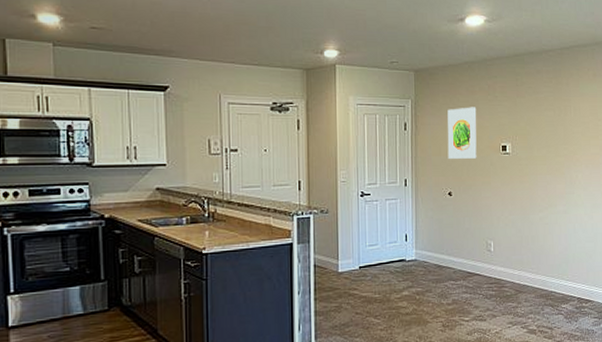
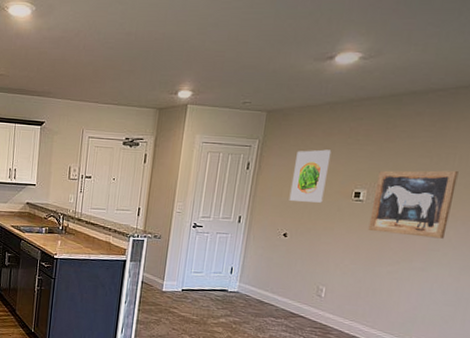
wall art: none [517,121,576,183] -> present [368,170,459,239]

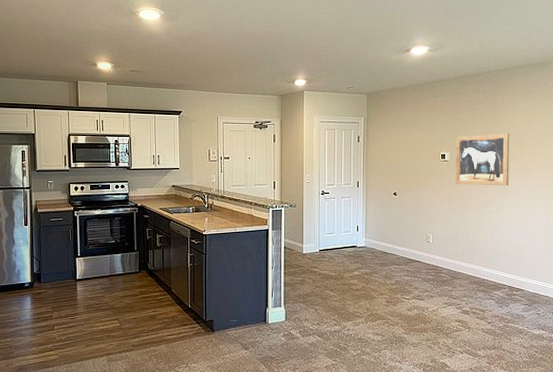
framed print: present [289,149,332,203] -> none [393,122,420,165]

